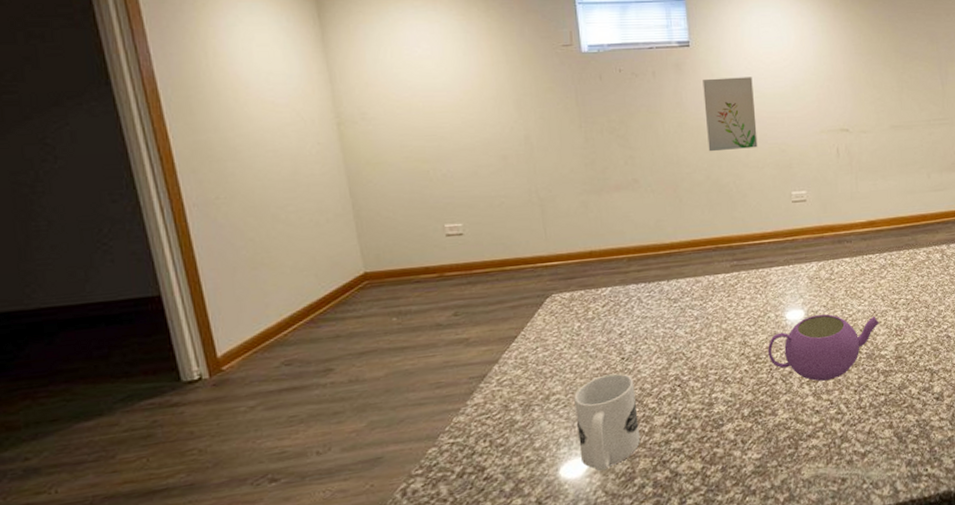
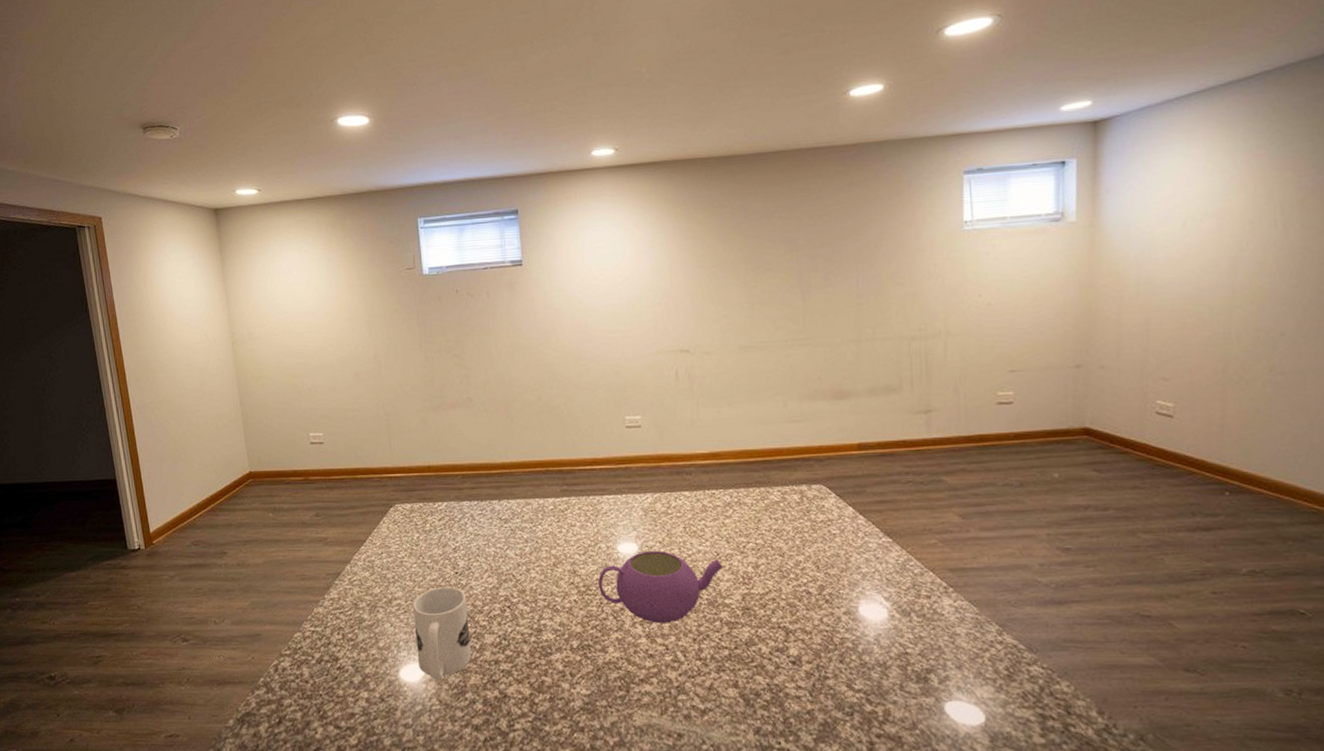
wall art: present [703,77,758,152] -> none [535,295,590,372]

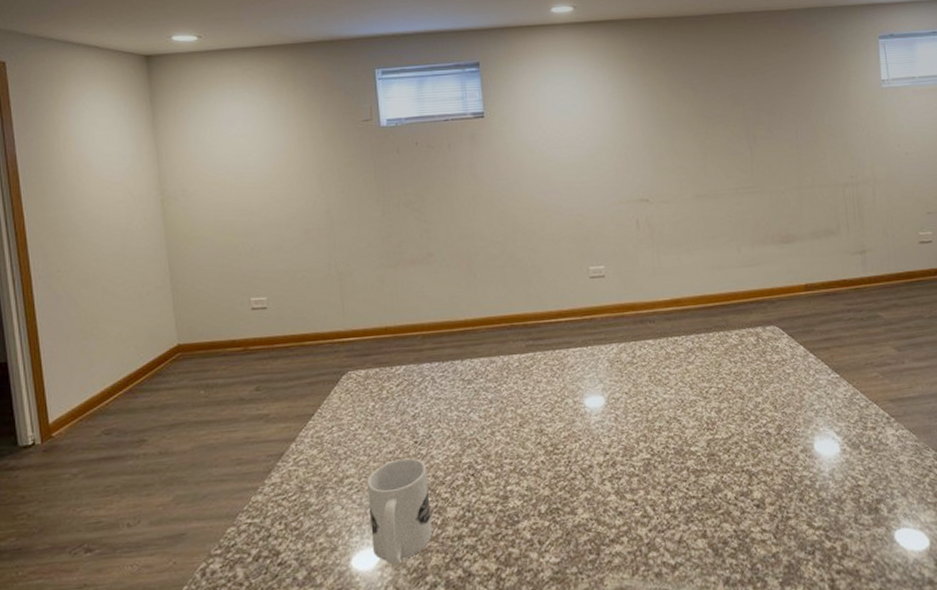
teapot: present [598,551,723,623] -> none [566,402,688,478]

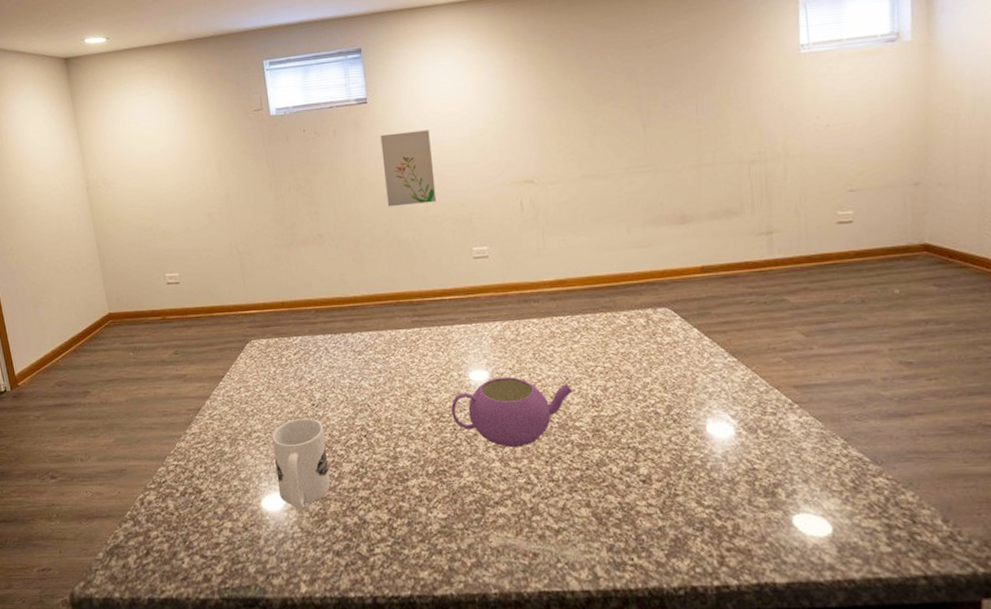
wall art: none [497,146,553,225] -> present [380,130,437,207]
teapot: none [566,402,688,478] -> present [451,377,572,447]

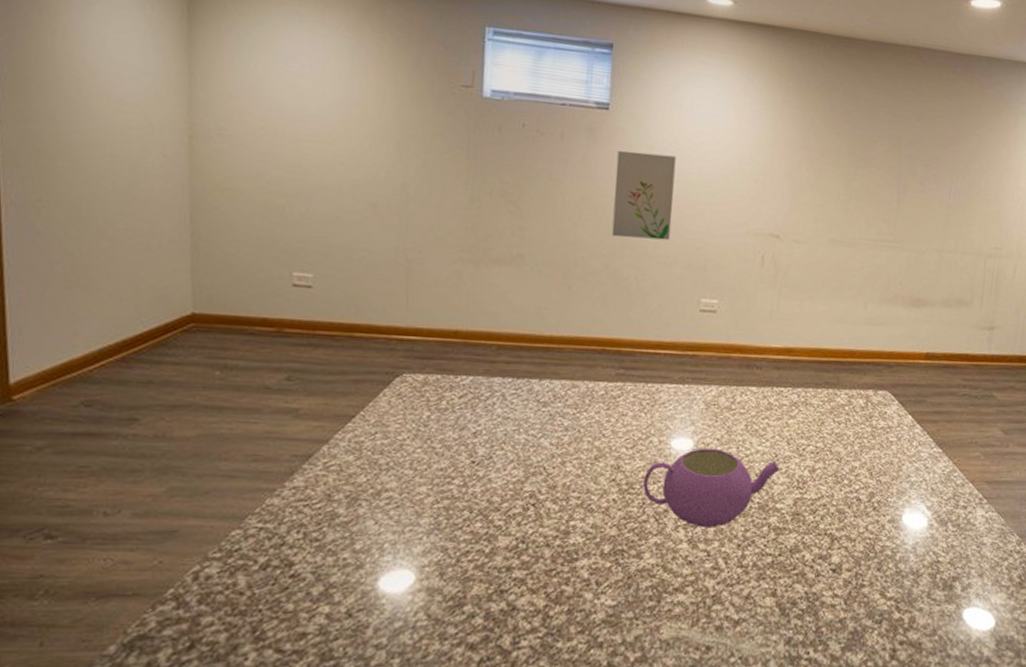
mug: present [272,418,330,508] -> none [406,478,482,590]

